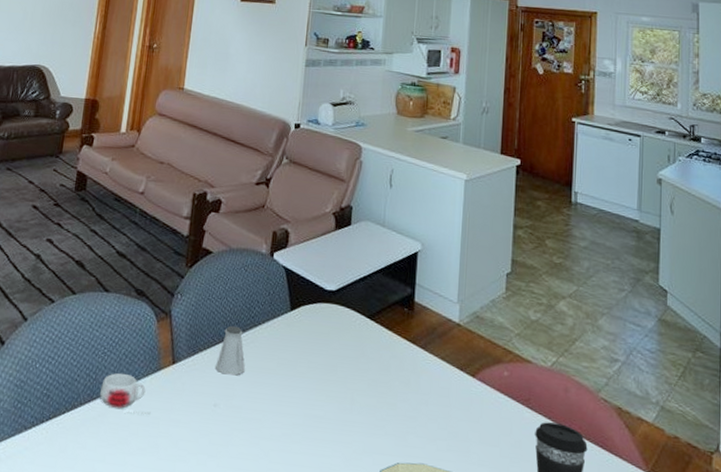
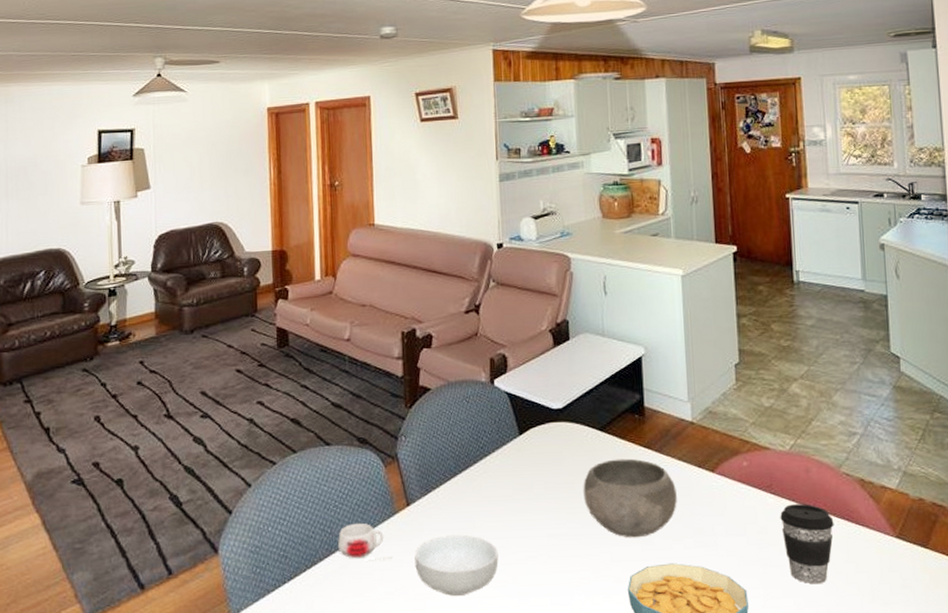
cereal bowl: none [171,399,254,463] -> present [414,534,499,596]
saltshaker: present [216,325,245,376] -> none [451,459,481,508]
bowl: none [344,349,436,432] -> present [583,458,677,538]

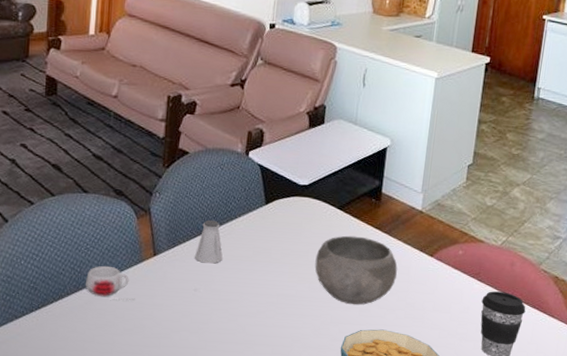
cereal bowl: present [414,534,499,596] -> none [155,285,232,338]
saltshaker: none [451,459,481,508] -> present [195,220,223,264]

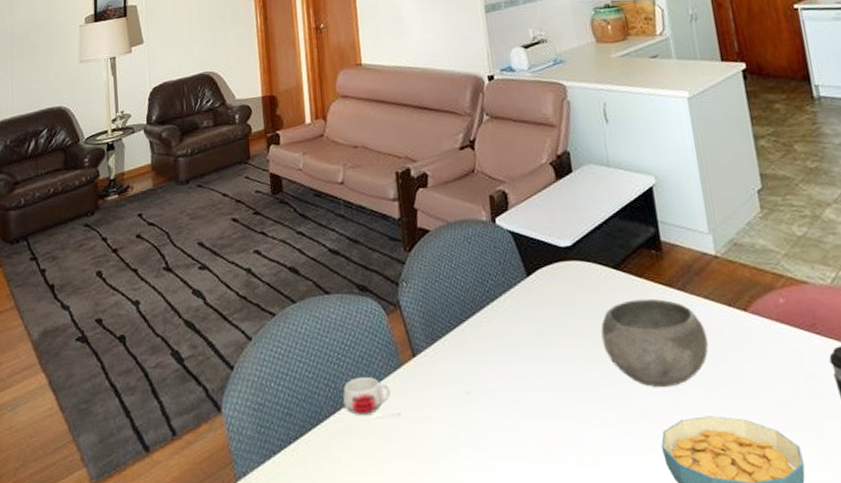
saltshaker: present [195,220,223,264] -> none [459,304,492,358]

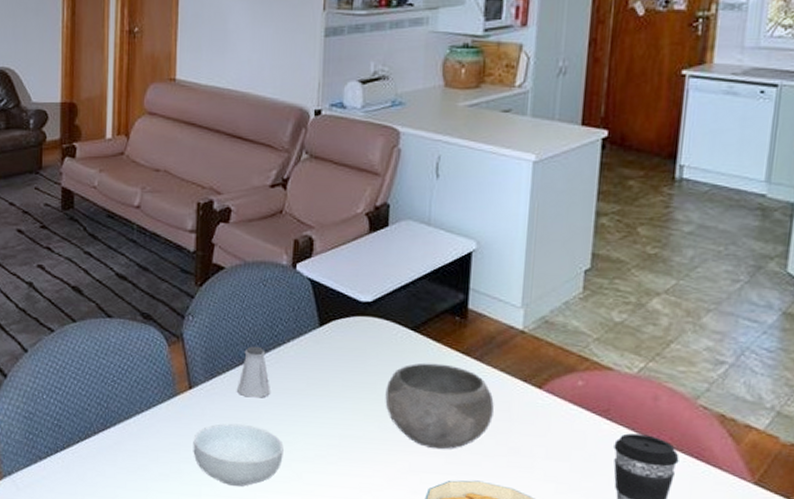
mug: present [343,376,401,420] -> none [114,400,170,442]
cereal bowl: none [424,387,515,456] -> present [193,423,284,487]
saltshaker: none [459,304,492,358] -> present [237,346,270,398]

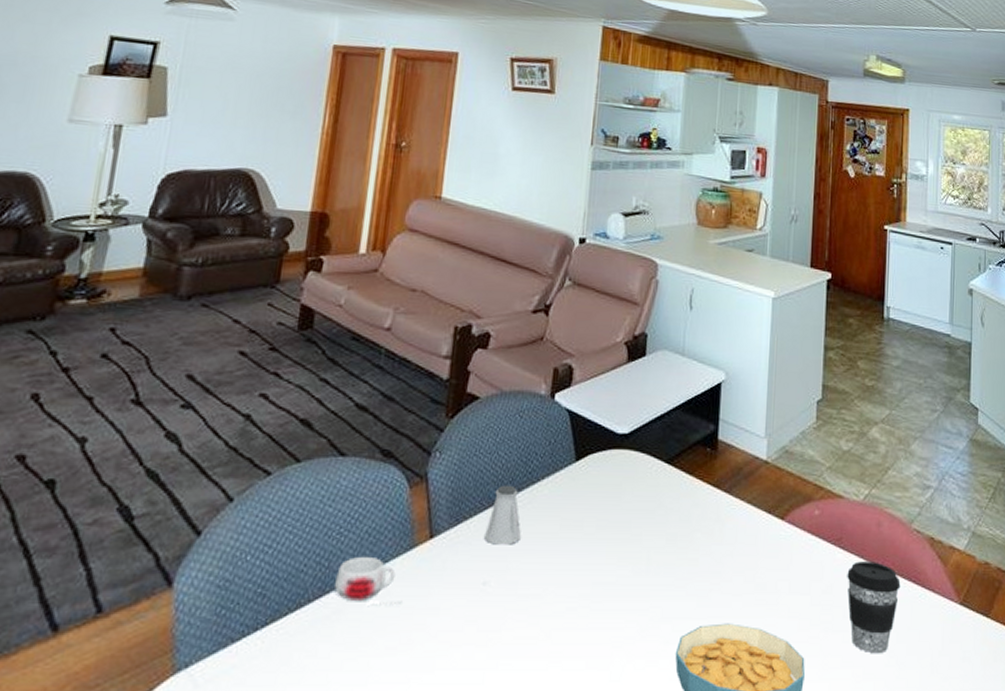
mug: none [114,400,170,442] -> present [335,556,402,607]
cereal bowl: present [193,423,284,487] -> none [428,577,532,654]
bowl: present [385,363,494,450] -> none [639,497,742,592]

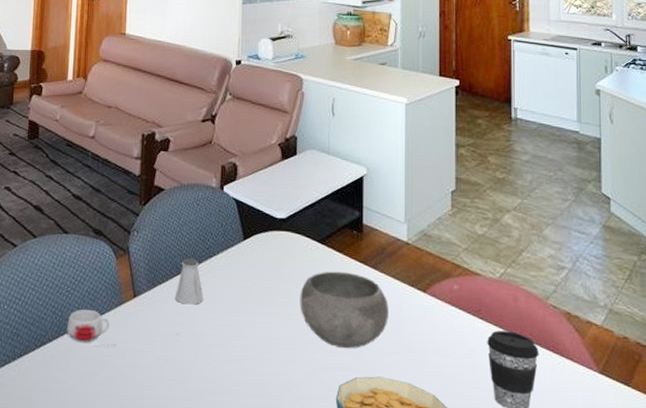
bowl: none [639,497,742,592] -> present [300,271,388,349]

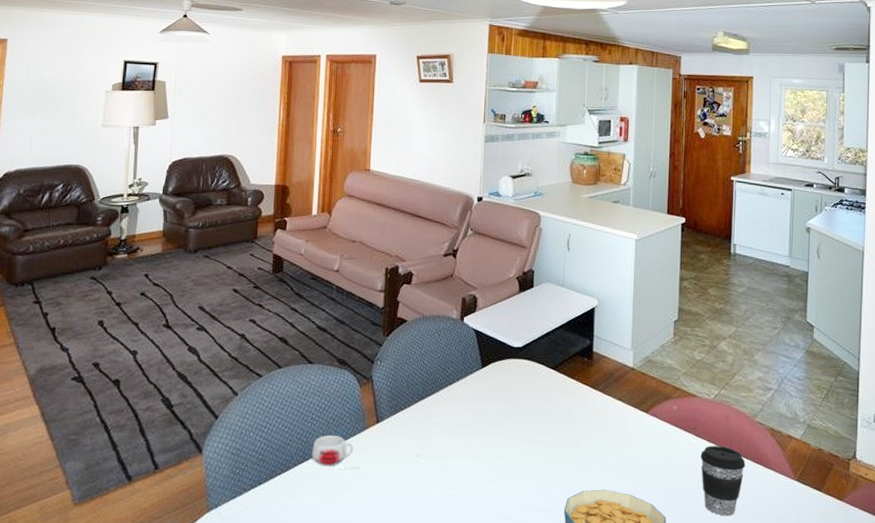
saltshaker: present [175,258,203,305] -> none [417,385,443,429]
bowl: present [300,271,388,349] -> none [533,395,614,466]

